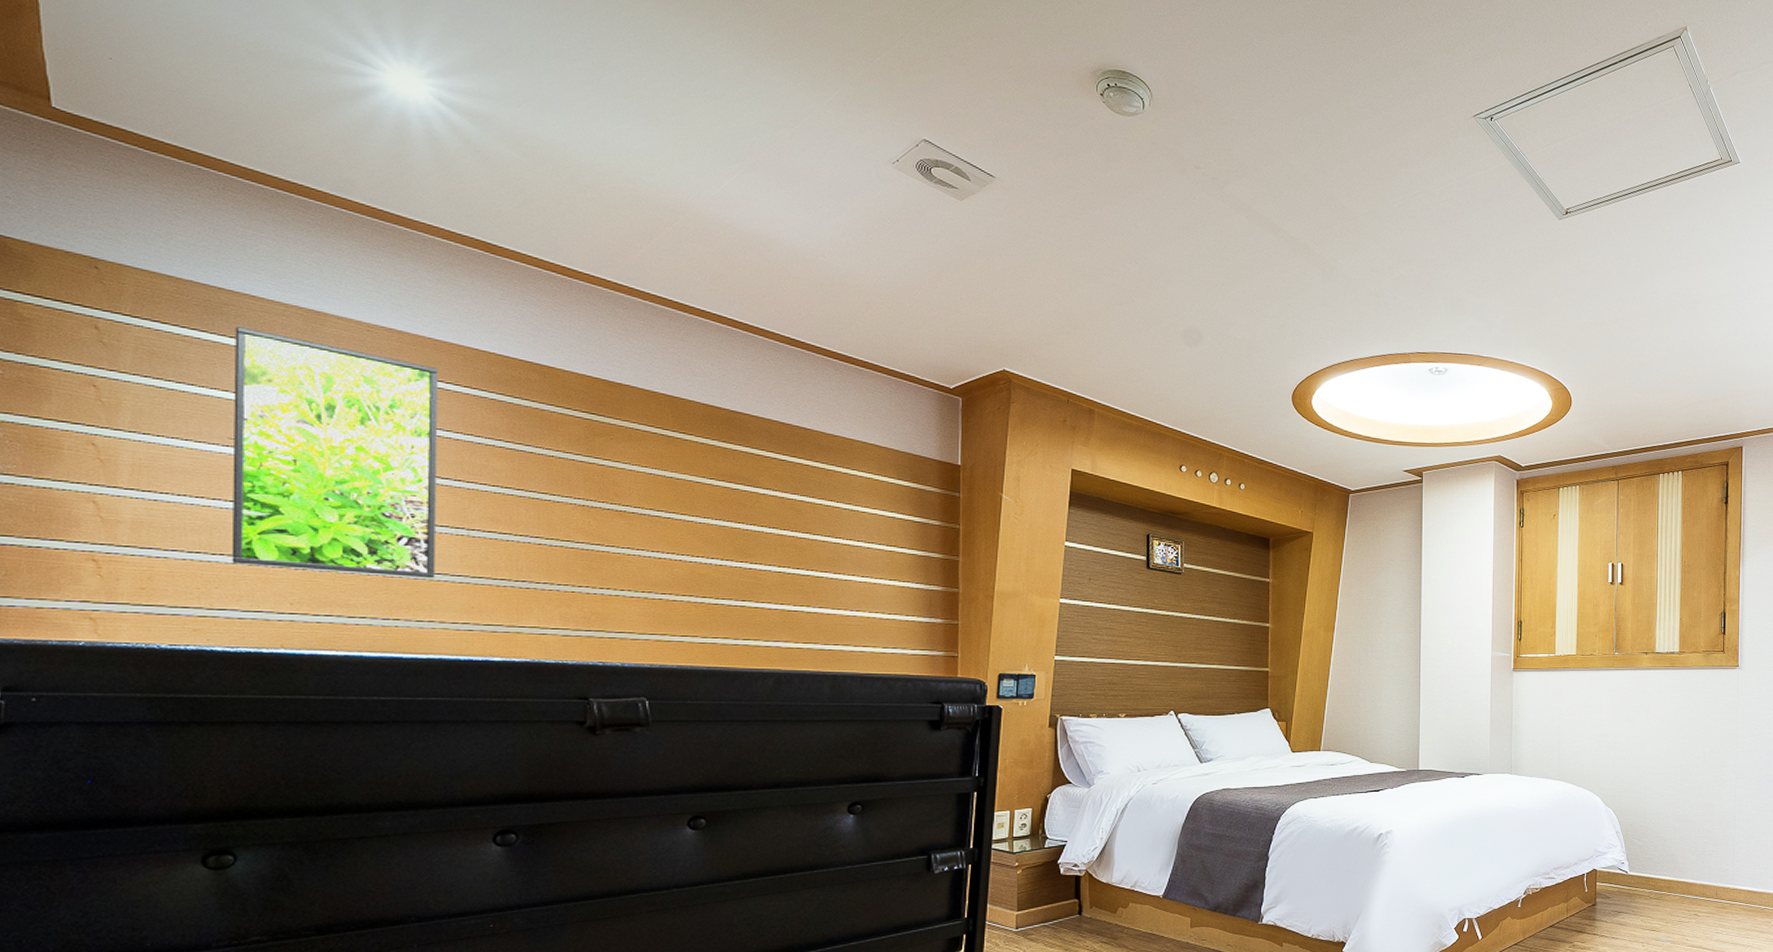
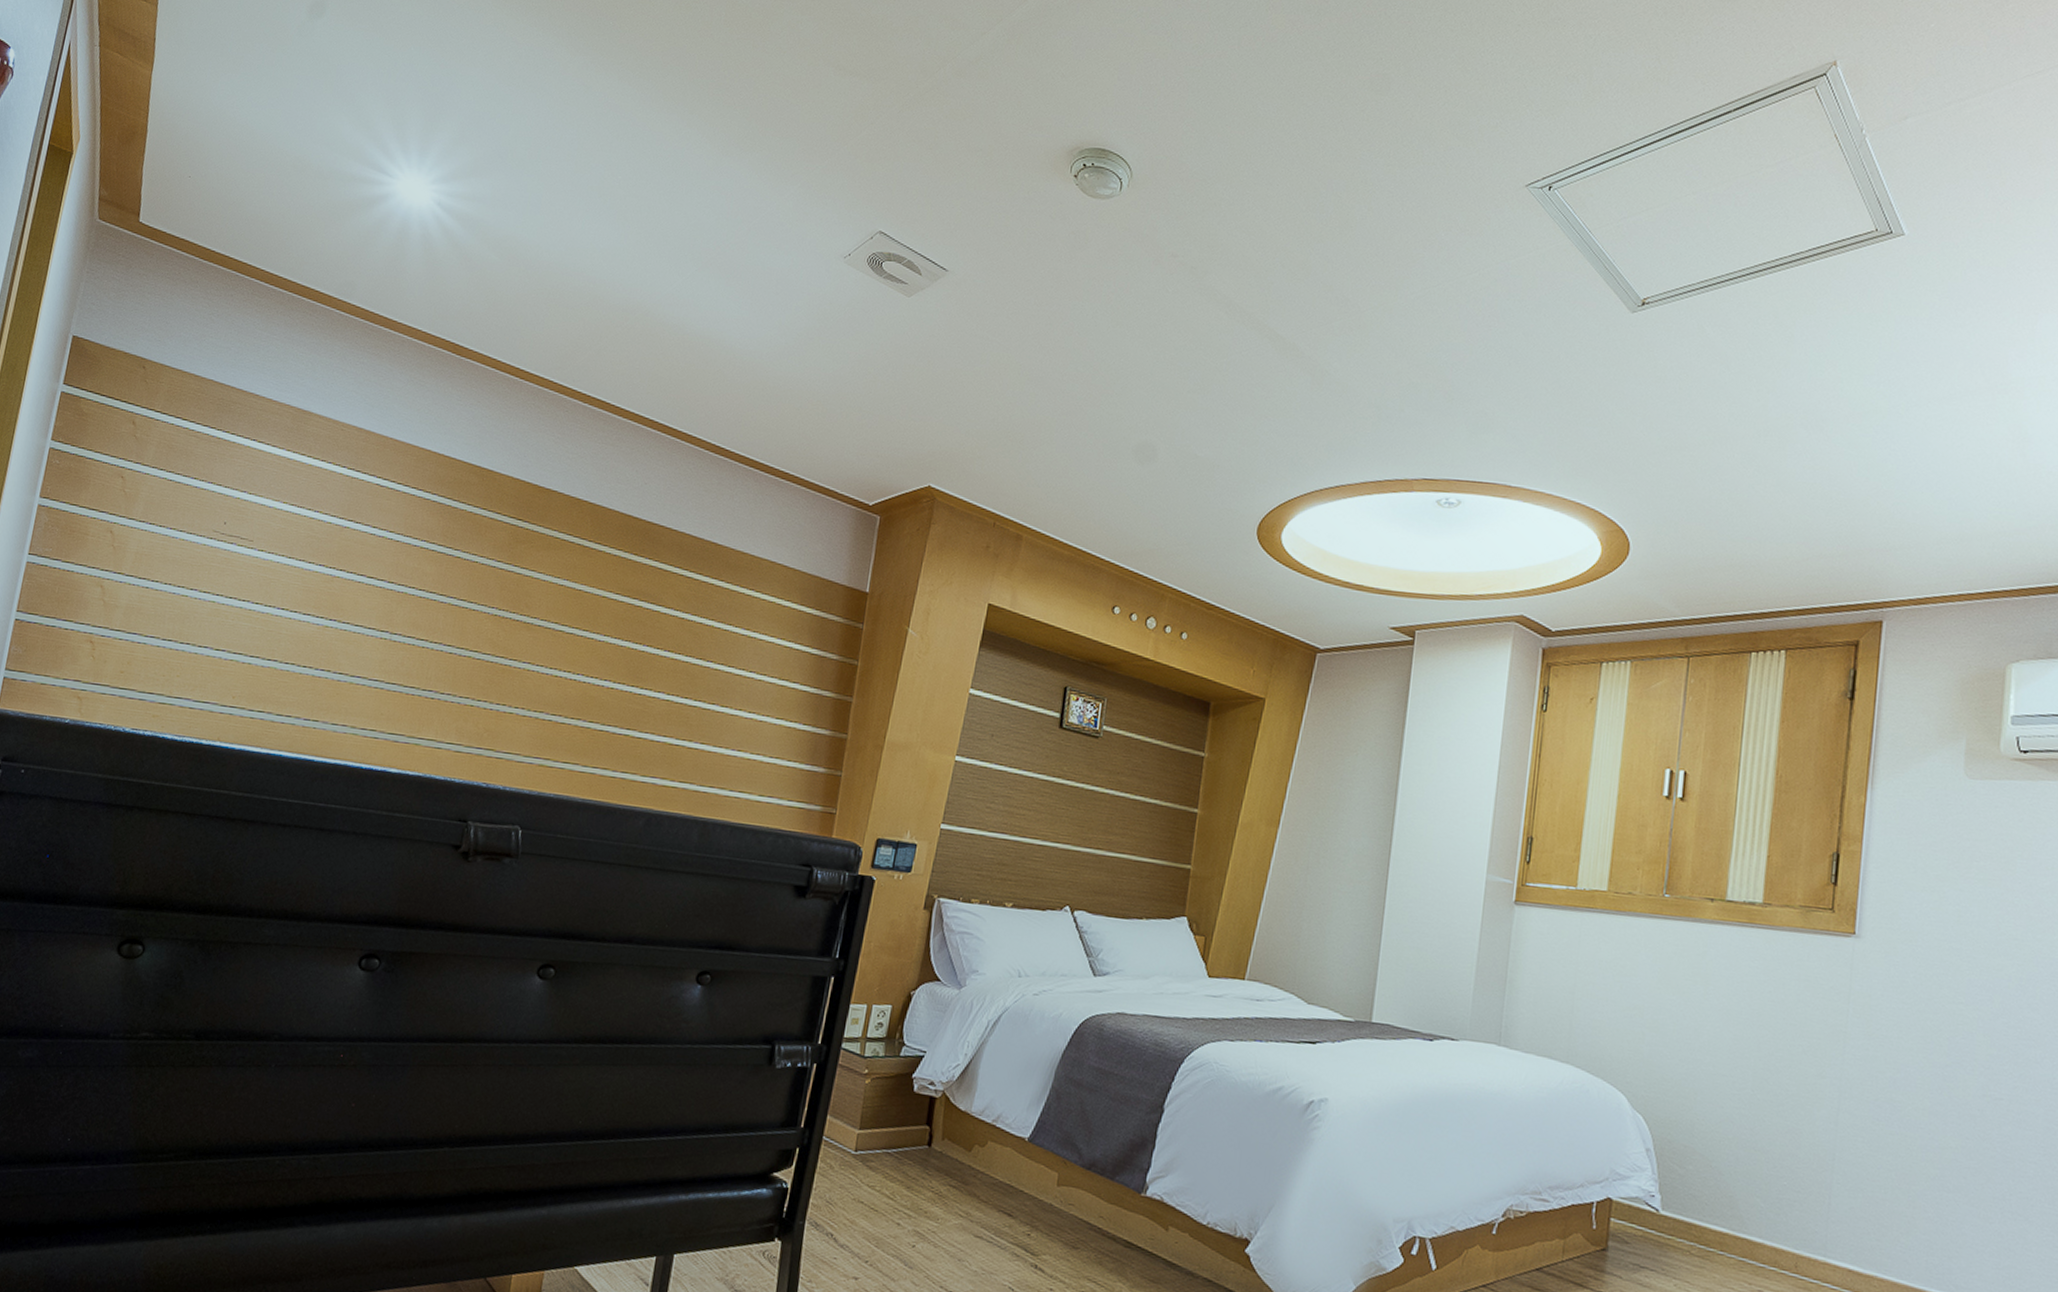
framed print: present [231,327,438,579] -> none [194,424,393,682]

